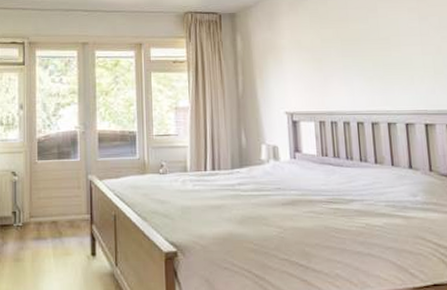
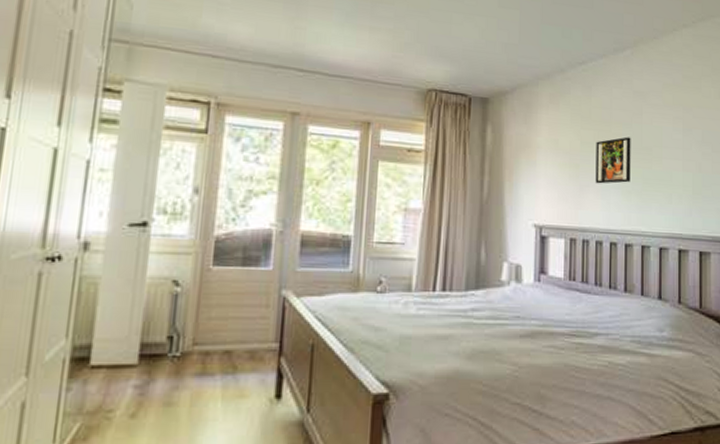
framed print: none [335,30,371,73] -> present [595,136,631,184]

